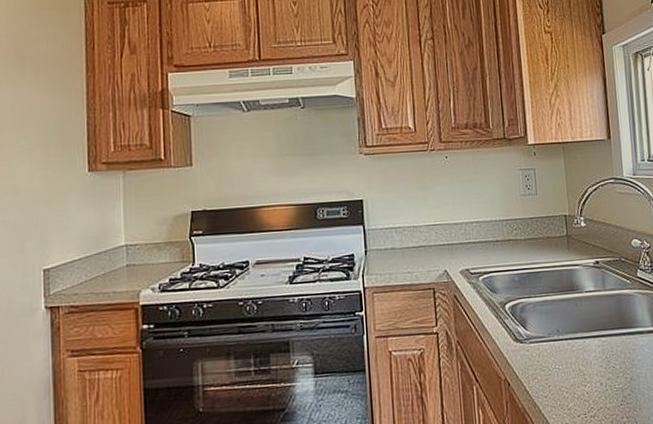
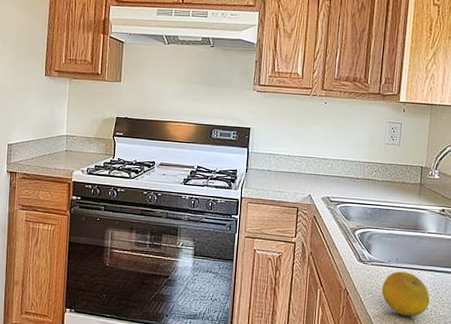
fruit: none [546,343,603,399] -> present [381,271,430,317]

